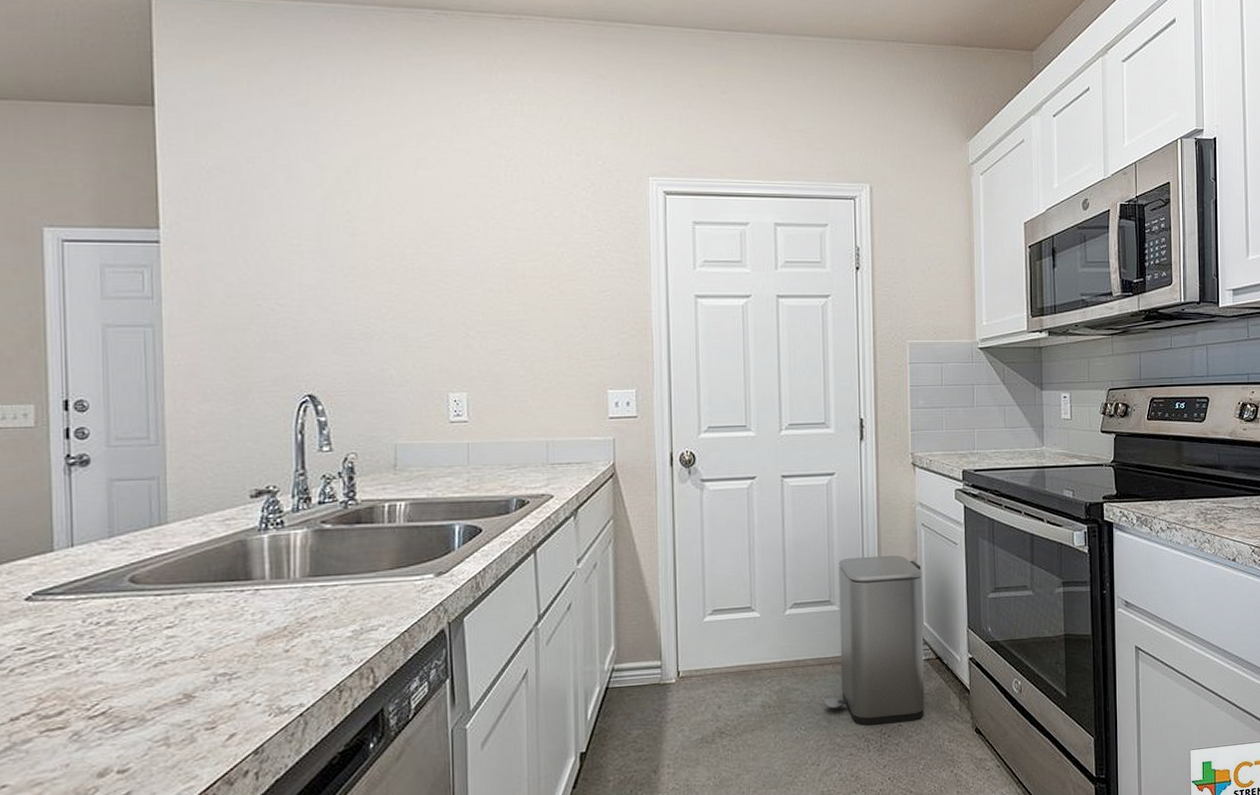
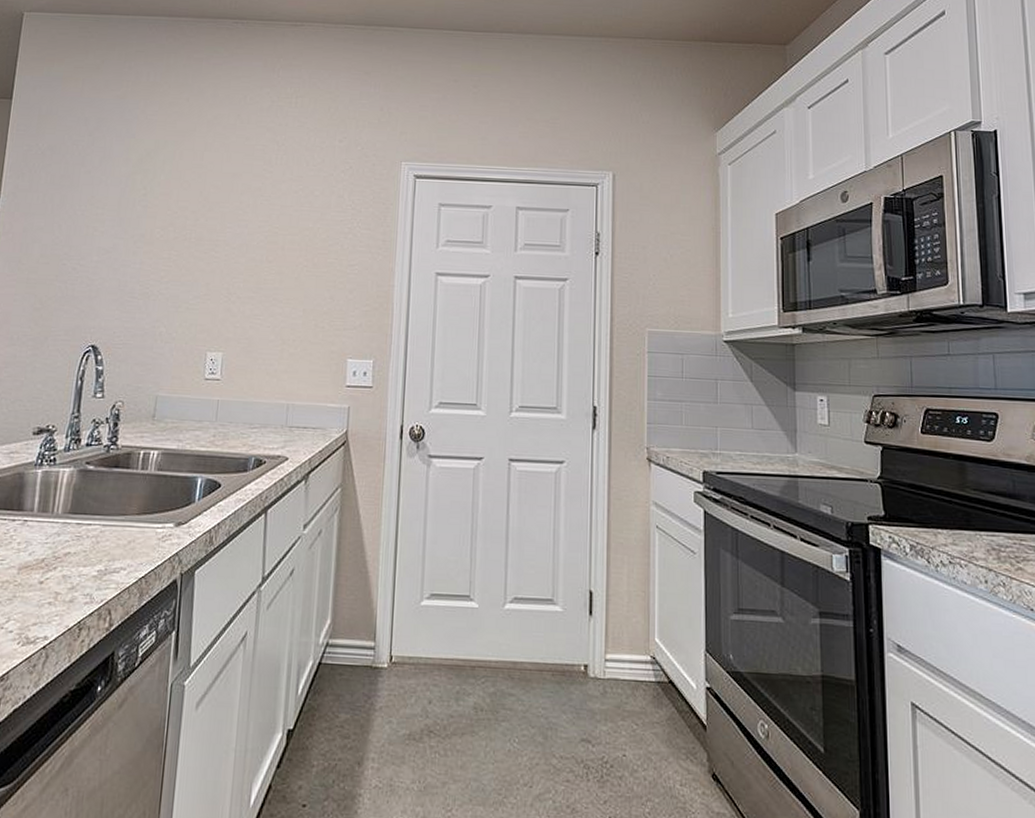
pedal bin: present [823,555,925,726] -> none [540,554,655,753]

